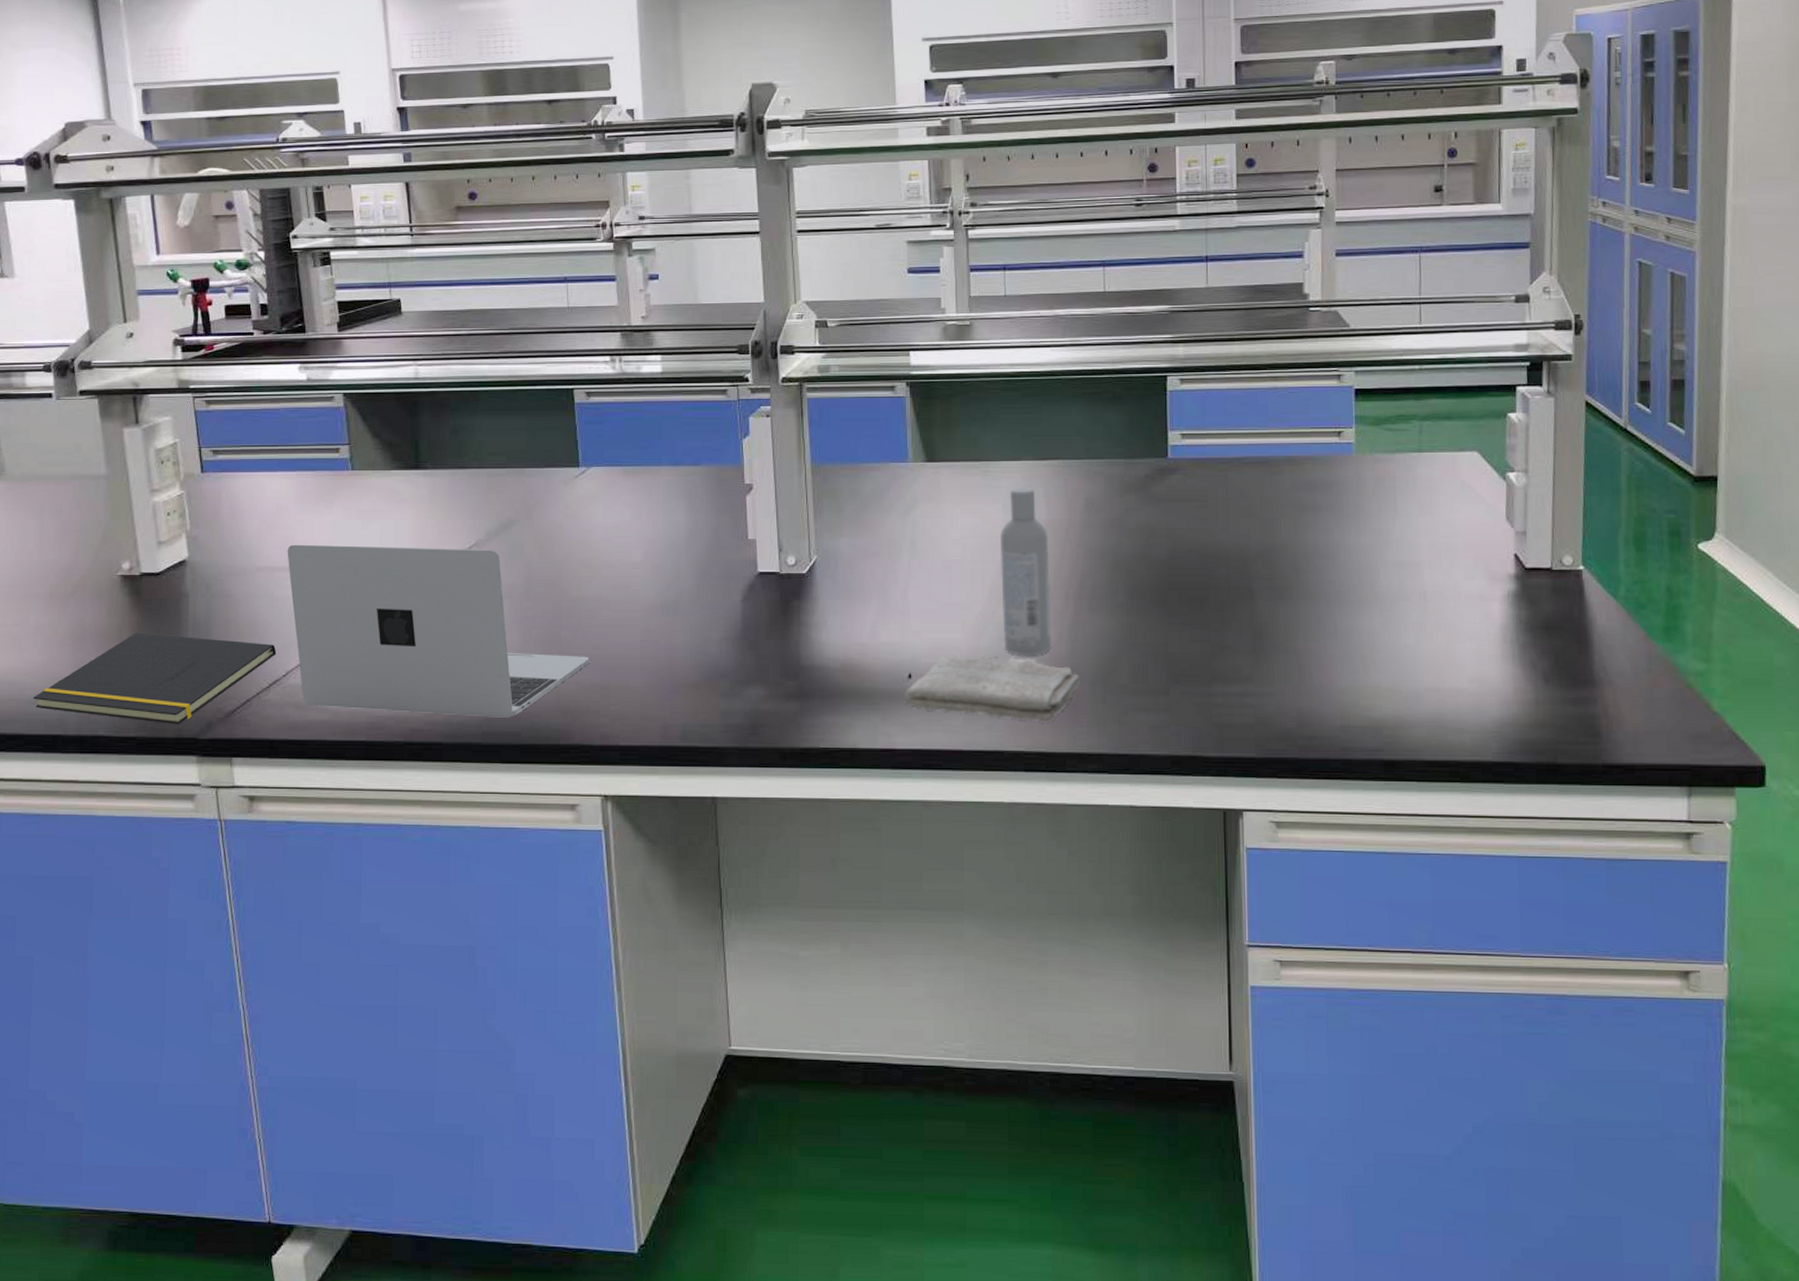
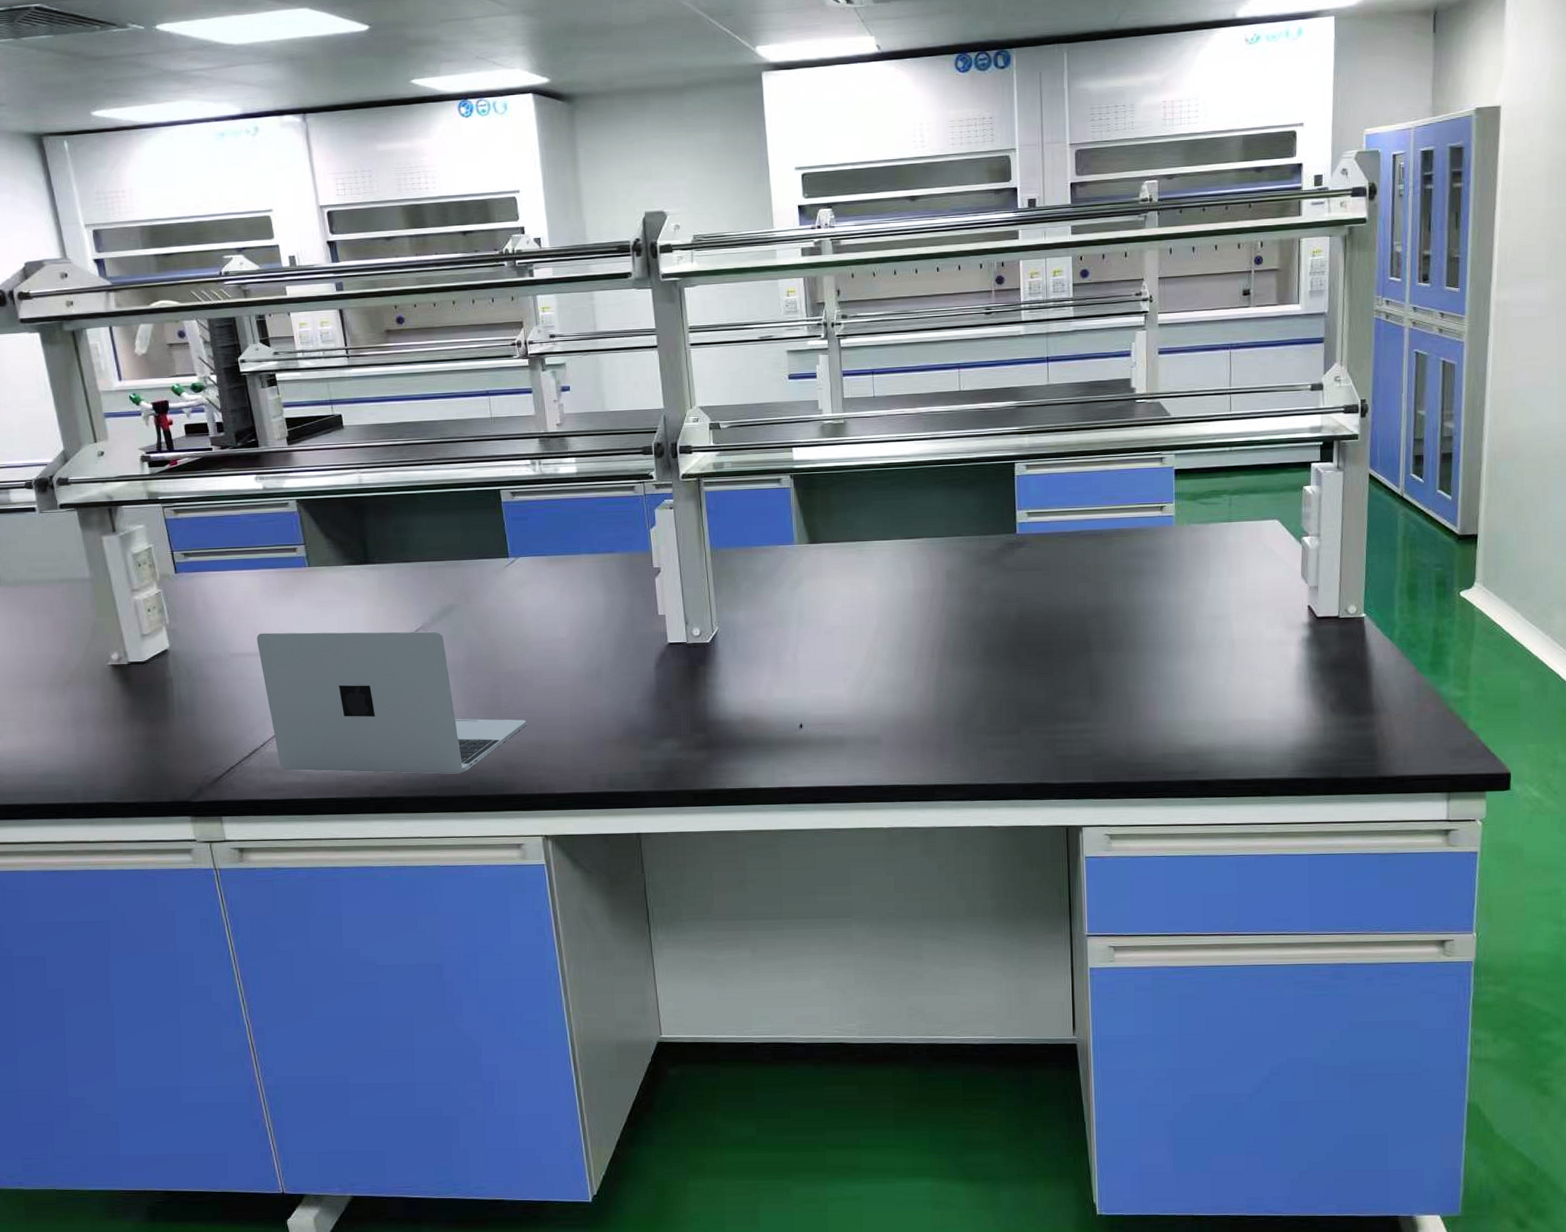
notepad: present [33,633,277,725] -> none [43,713,254,791]
washcloth: present [905,654,1081,722] -> none [797,706,946,760]
bottle: present [1000,486,1052,656] -> none [875,562,921,706]

